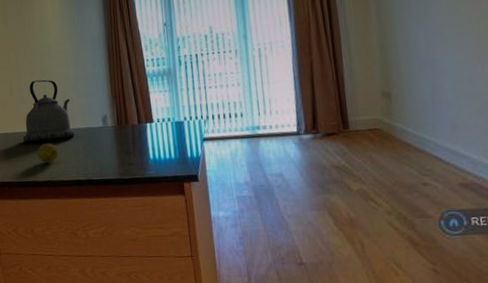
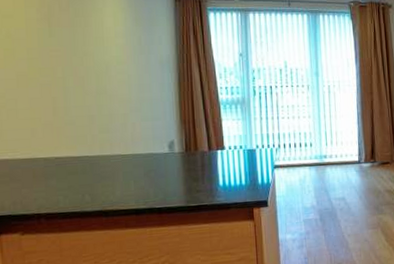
kettle: present [22,79,76,142] -> none [68,100,136,168]
fruit: present [36,143,59,163] -> none [86,169,115,192]

